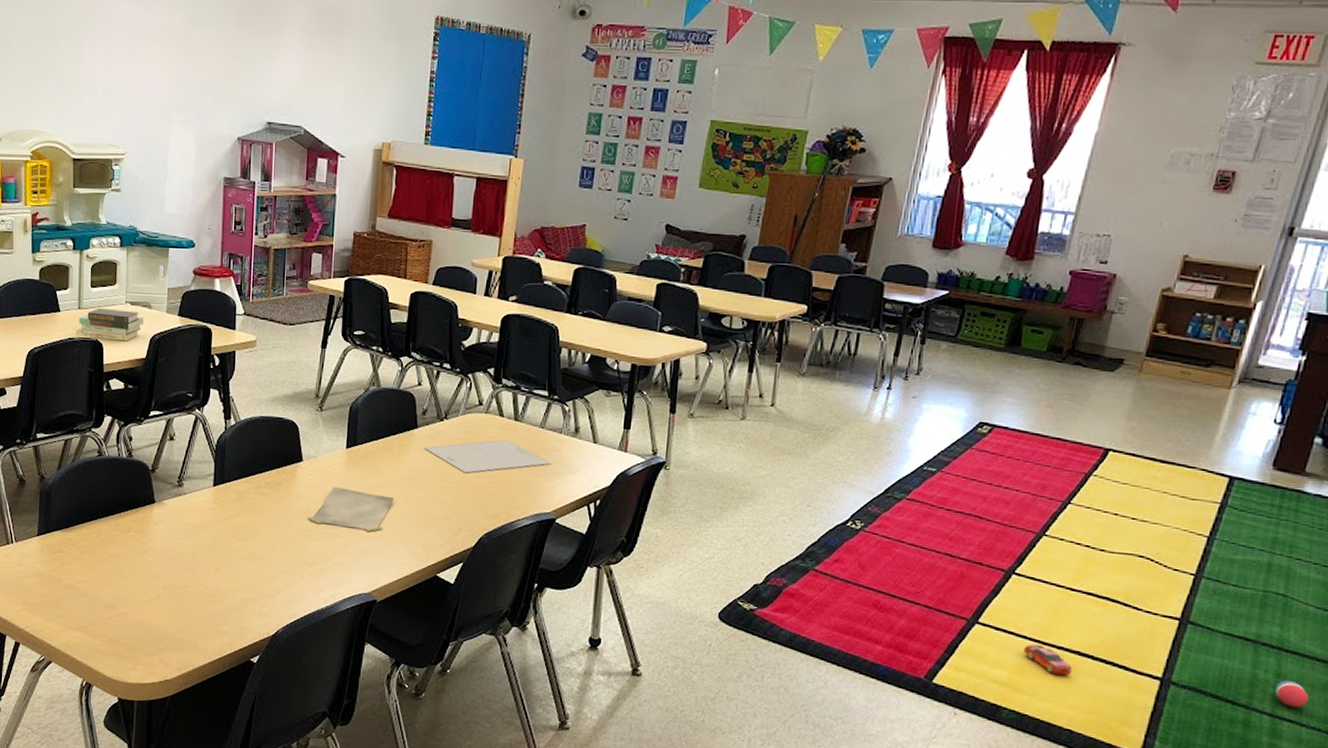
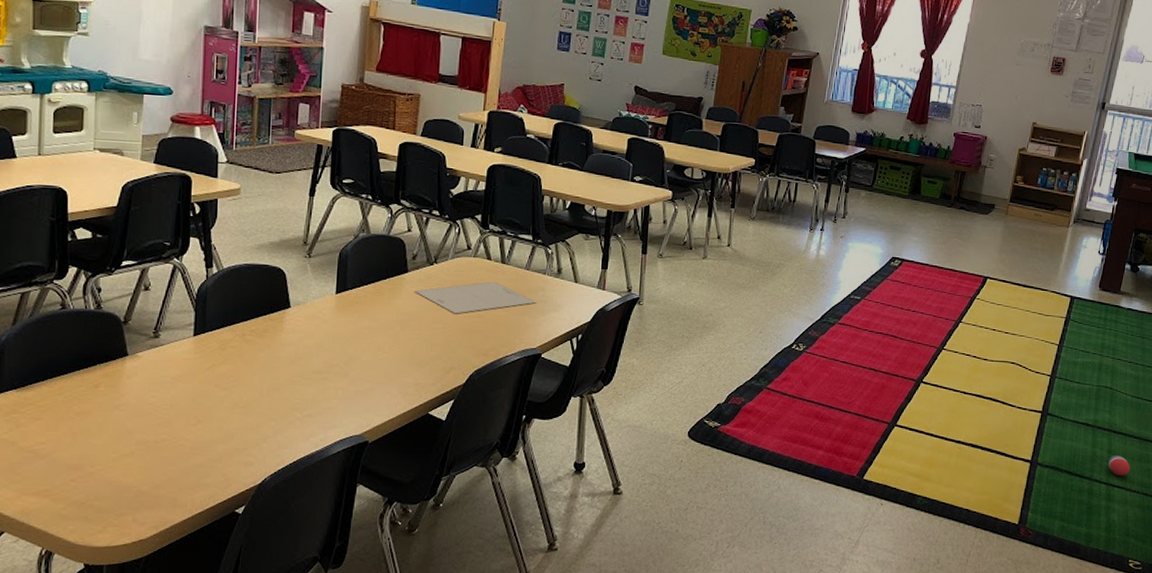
books: present [76,307,144,342] -> none [35,154,116,189]
parchment: present [307,486,395,532] -> none [295,331,386,374]
toy car: present [1023,644,1072,676] -> none [931,440,967,465]

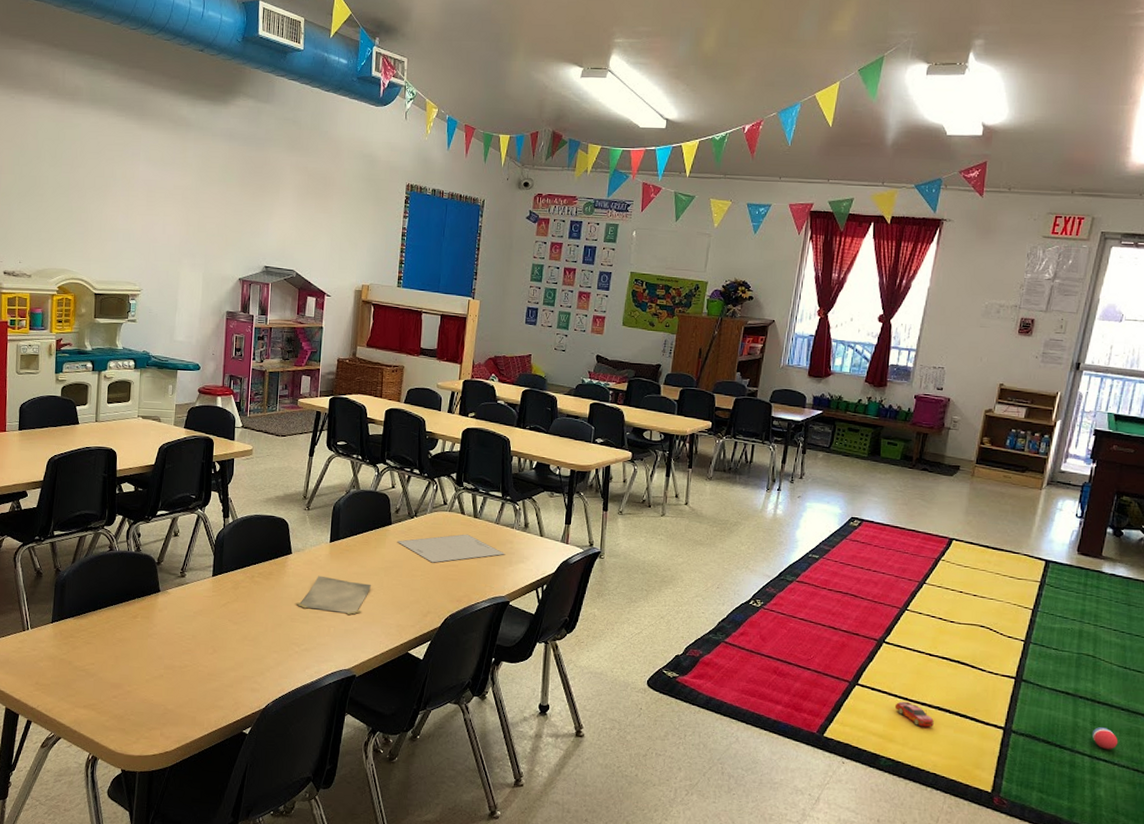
parchment: none [295,331,386,374] -> present [295,575,372,615]
toy car: none [931,440,967,465] -> present [894,701,934,728]

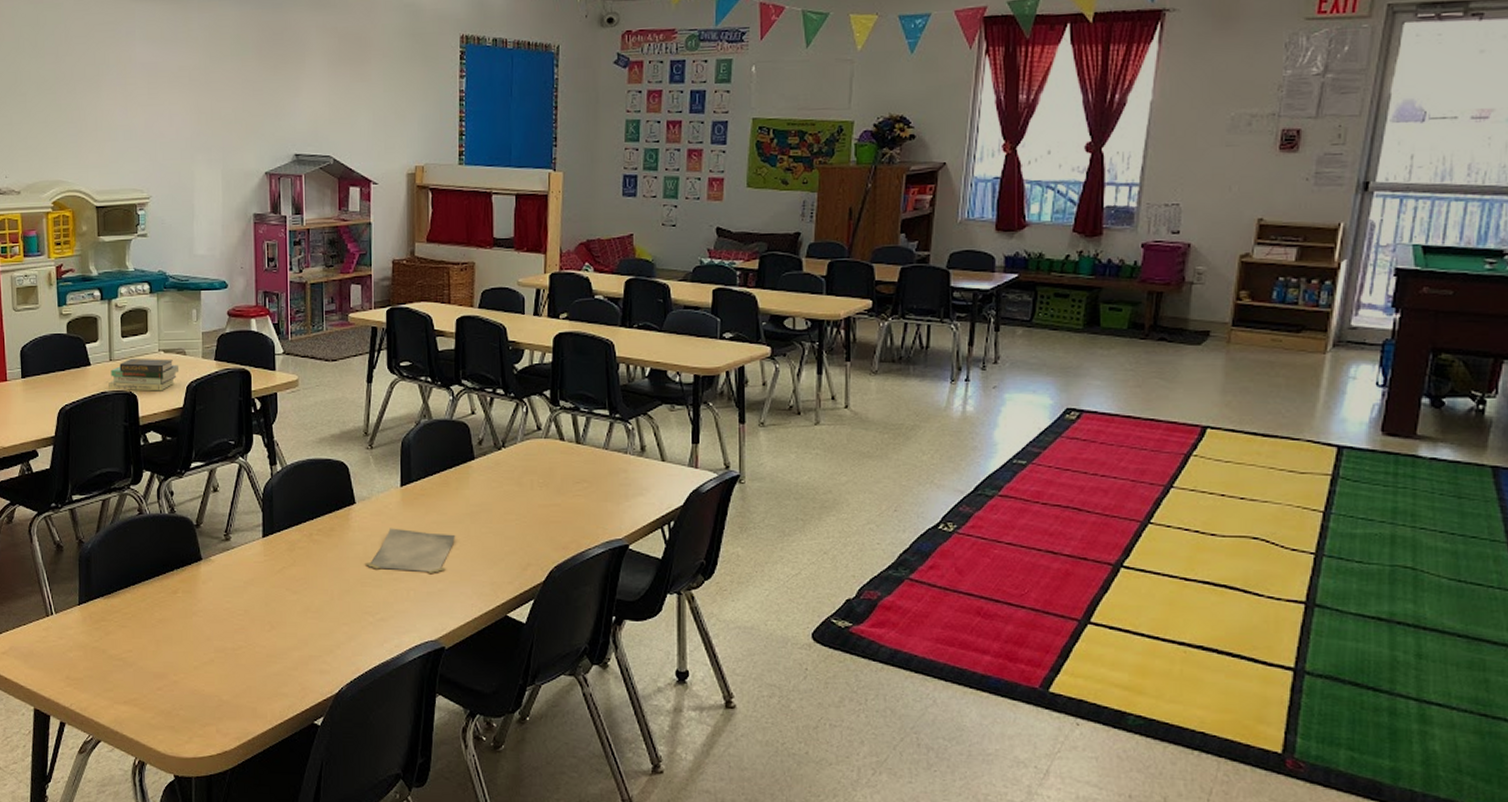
books: none [93,421,154,450] -> present [108,358,180,391]
paper: present [397,534,506,563] -> none [483,465,619,503]
toy car: present [894,701,934,728] -> none [1142,641,1197,674]
ball: present [1091,727,1119,750] -> none [1417,661,1456,691]

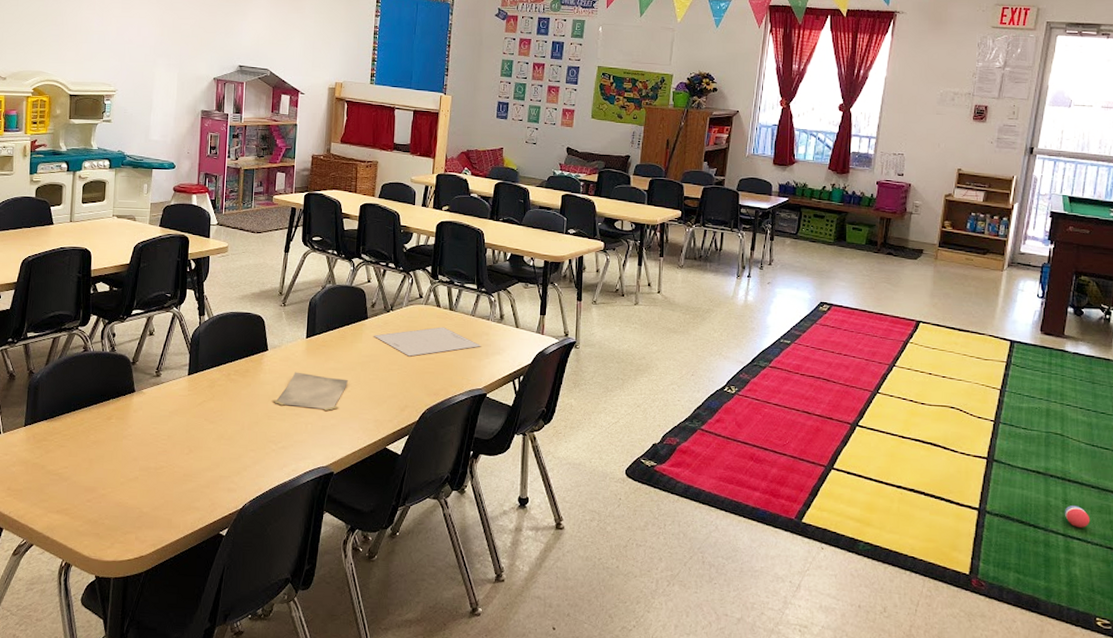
books: present [108,358,180,391] -> none [67,220,129,250]
paper: none [483,465,619,503] -> present [374,327,482,357]
ball: none [1417,661,1456,691] -> present [1064,505,1091,528]

